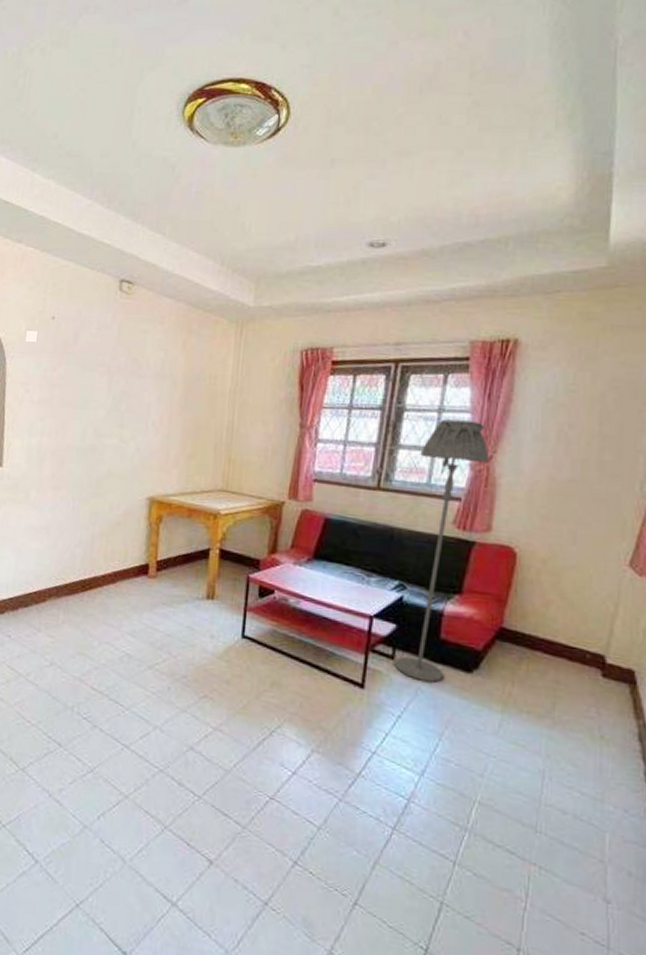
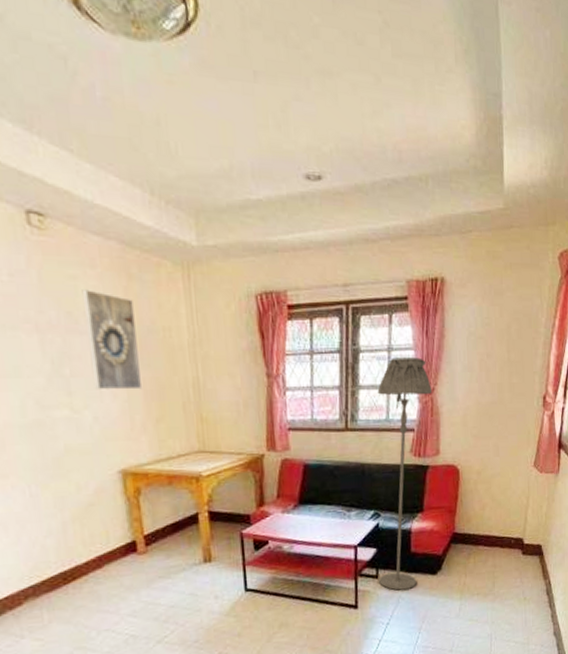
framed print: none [142,341,189,428] -> present [81,289,143,390]

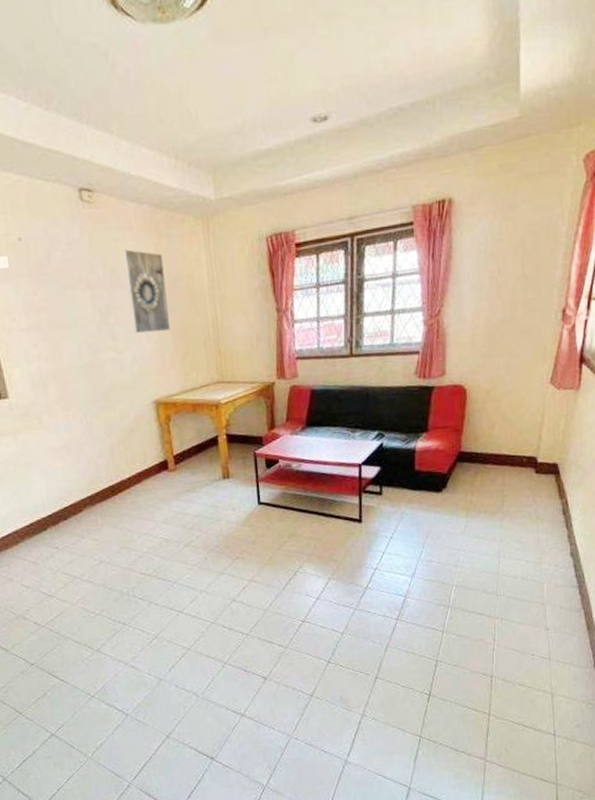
floor lamp: present [377,357,432,591] -> none [382,281,438,507]

